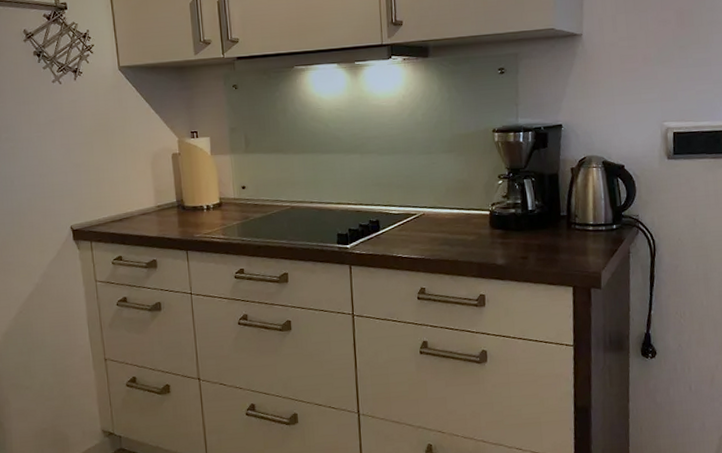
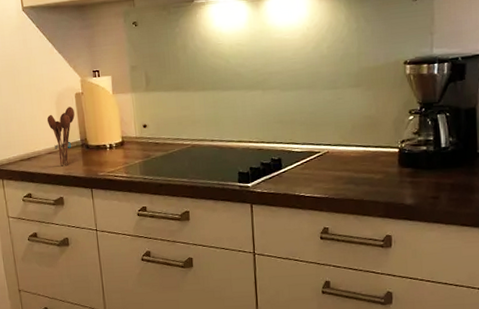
utensil holder: none [141,167,171,227] -> present [46,106,75,165]

